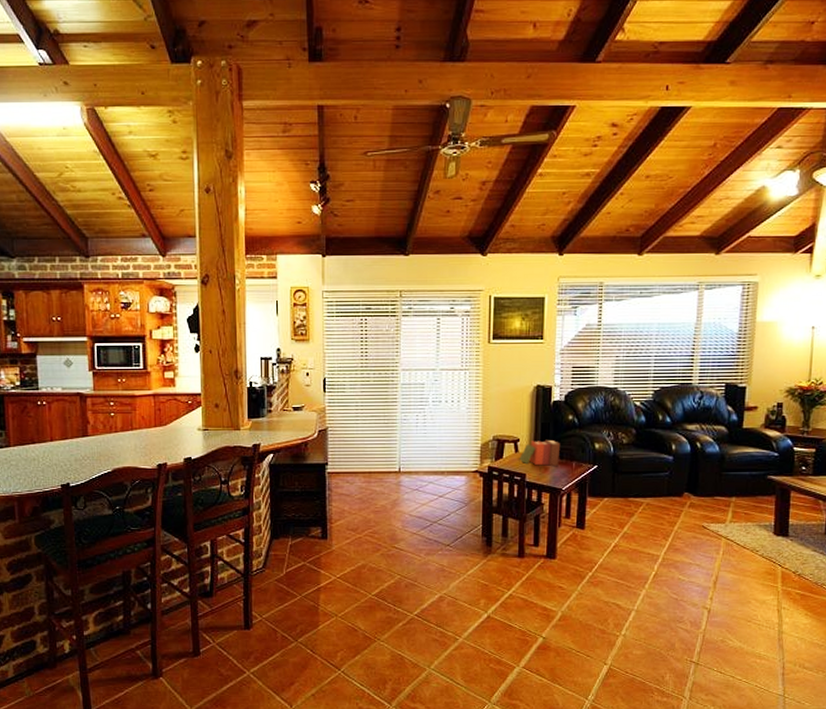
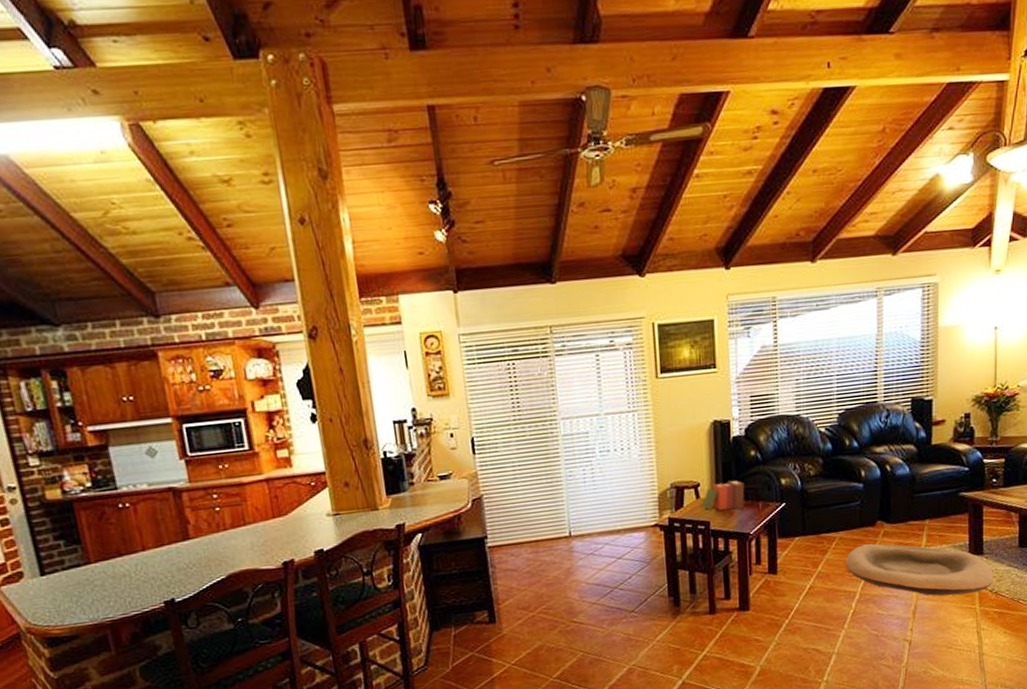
dog bed: none [650,513,798,573] -> present [845,543,994,596]

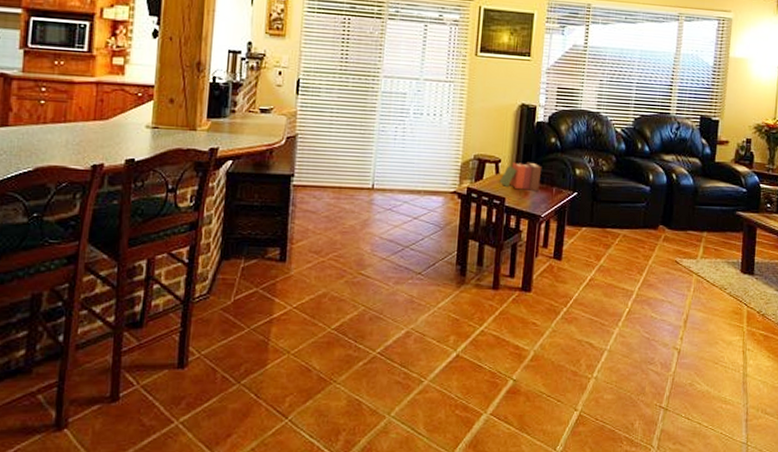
dog bed: present [845,543,994,596] -> none [626,246,762,312]

